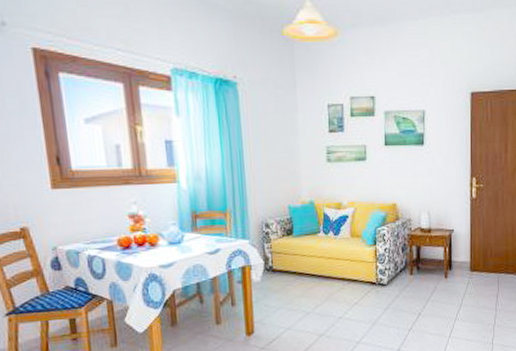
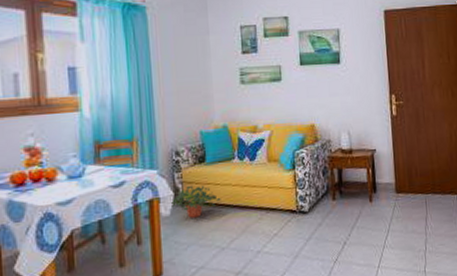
potted plant: none [262,255,307,285] -> present [172,185,221,218]

